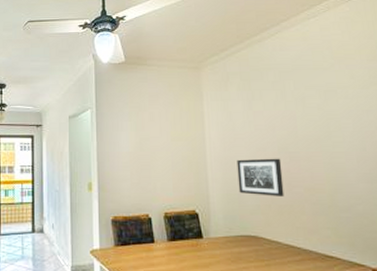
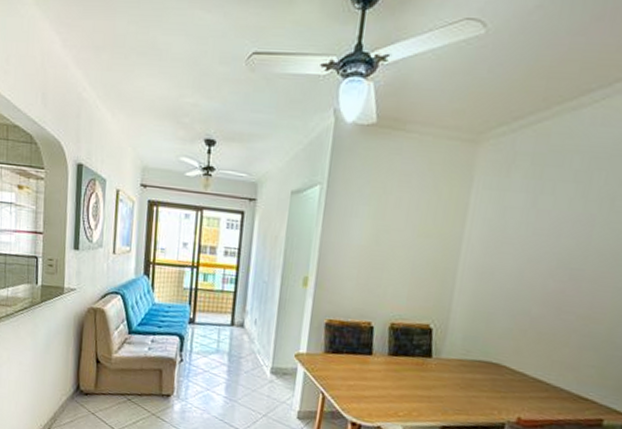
wall art: present [236,158,285,197] -> none [490,270,557,322]

